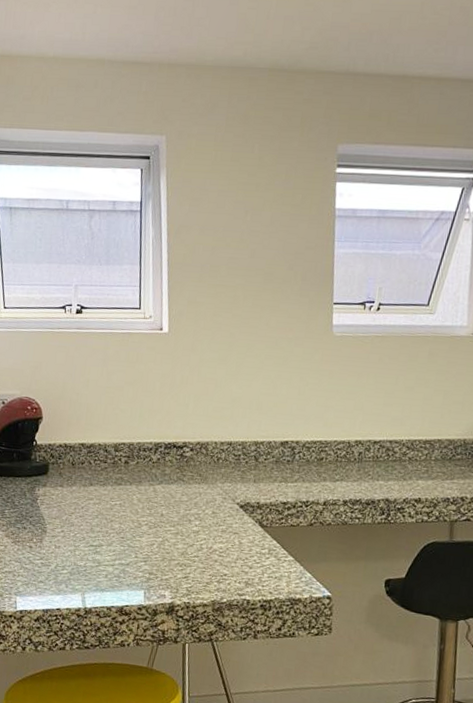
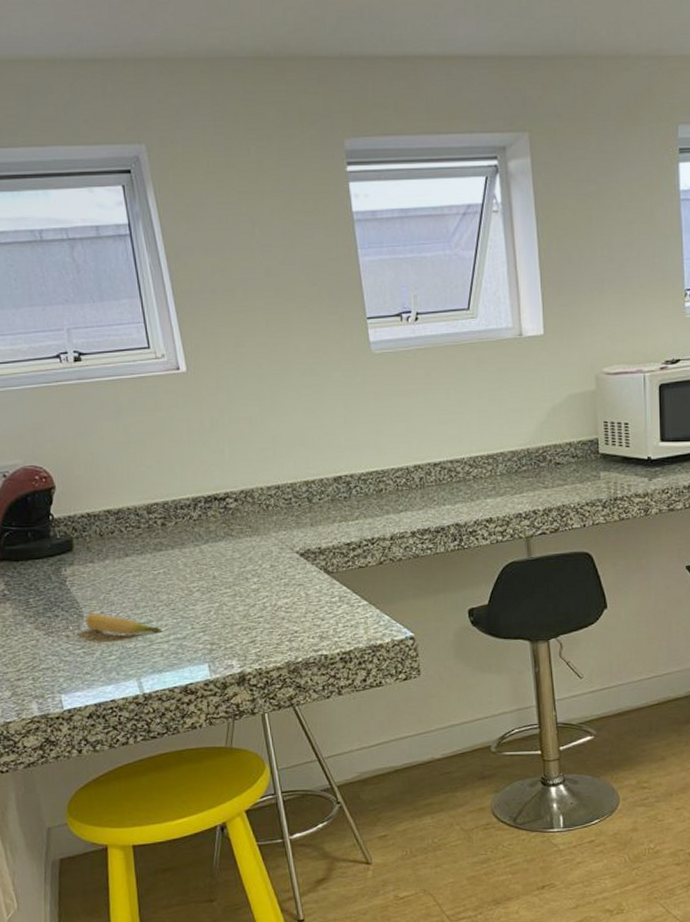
banana: none [47,530,111,556] -> present [86,613,163,635]

